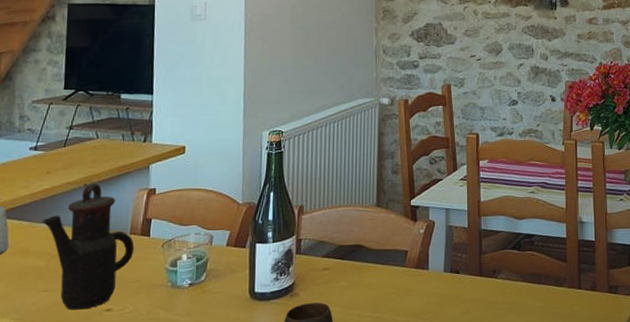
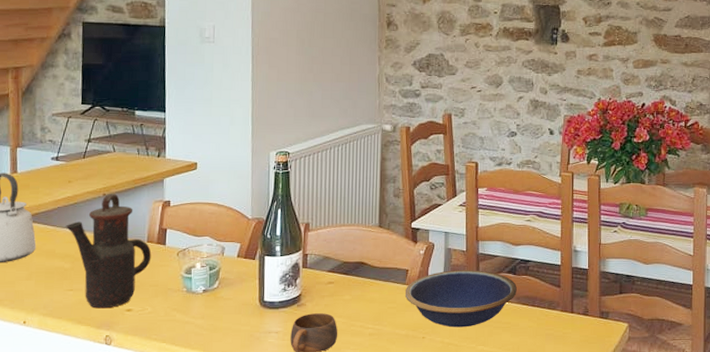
bowl: none [404,247,521,312] -> present [405,270,517,328]

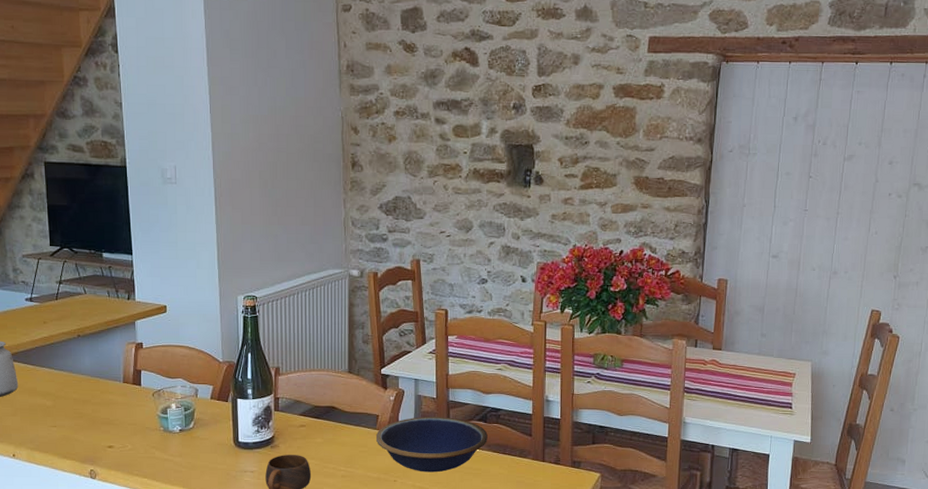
teapot: present [65,193,152,309] -> none [44,334,128,445]

